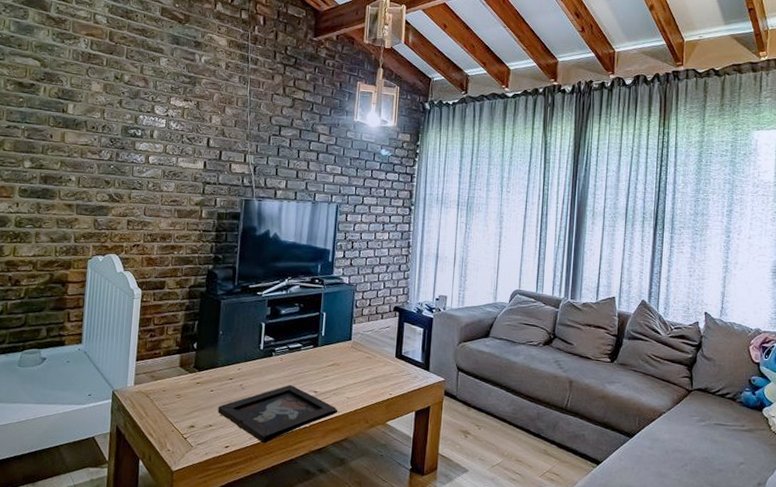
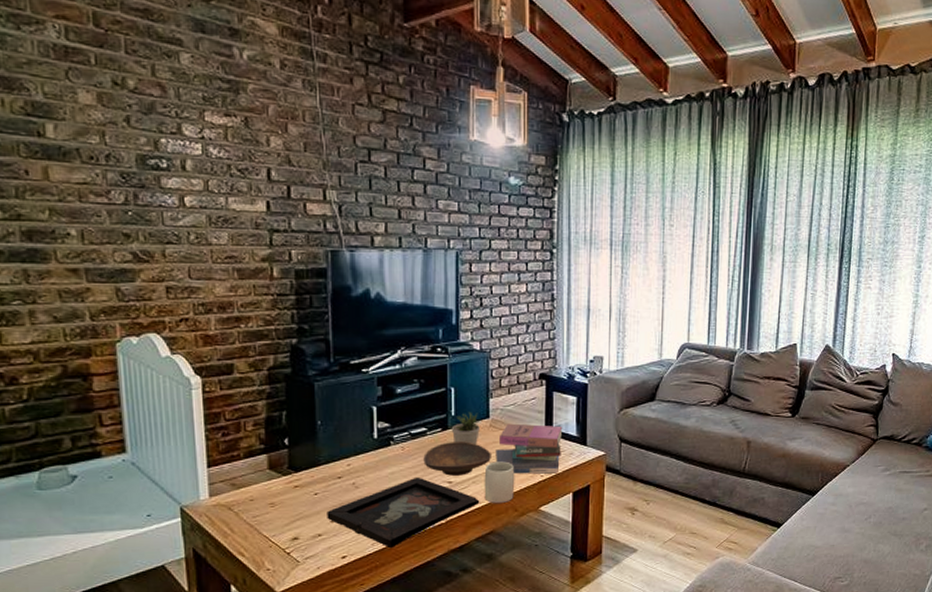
decorative bowl: none [296,357,352,387] -> present [423,441,493,476]
potted plant: none [320,334,343,361] -> present [451,413,480,444]
mug: none [342,378,369,415] -> present [484,461,515,504]
books: none [353,346,411,393] -> present [495,423,563,474]

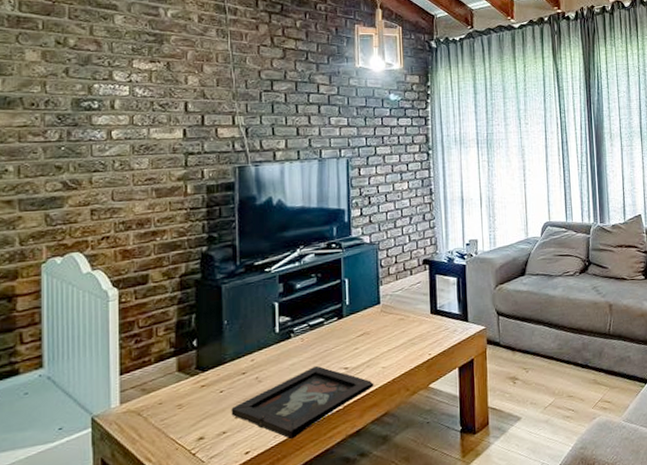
decorative bowl: present [423,441,493,476] -> none [321,327,384,362]
potted plant: present [451,413,480,444] -> none [346,300,372,330]
mug: present [484,461,515,504] -> none [377,343,406,386]
books: present [495,423,563,474] -> none [387,305,447,354]

